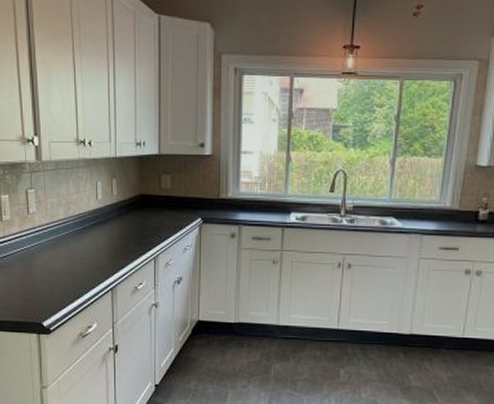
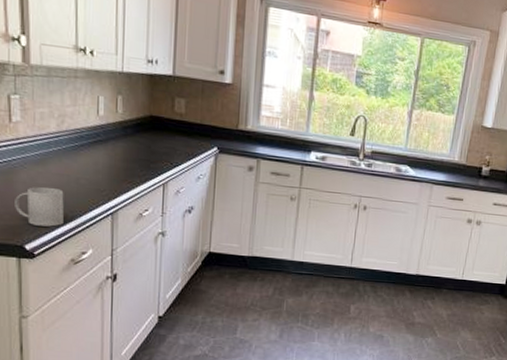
mug: none [34,268,72,305] -> present [15,187,64,227]

